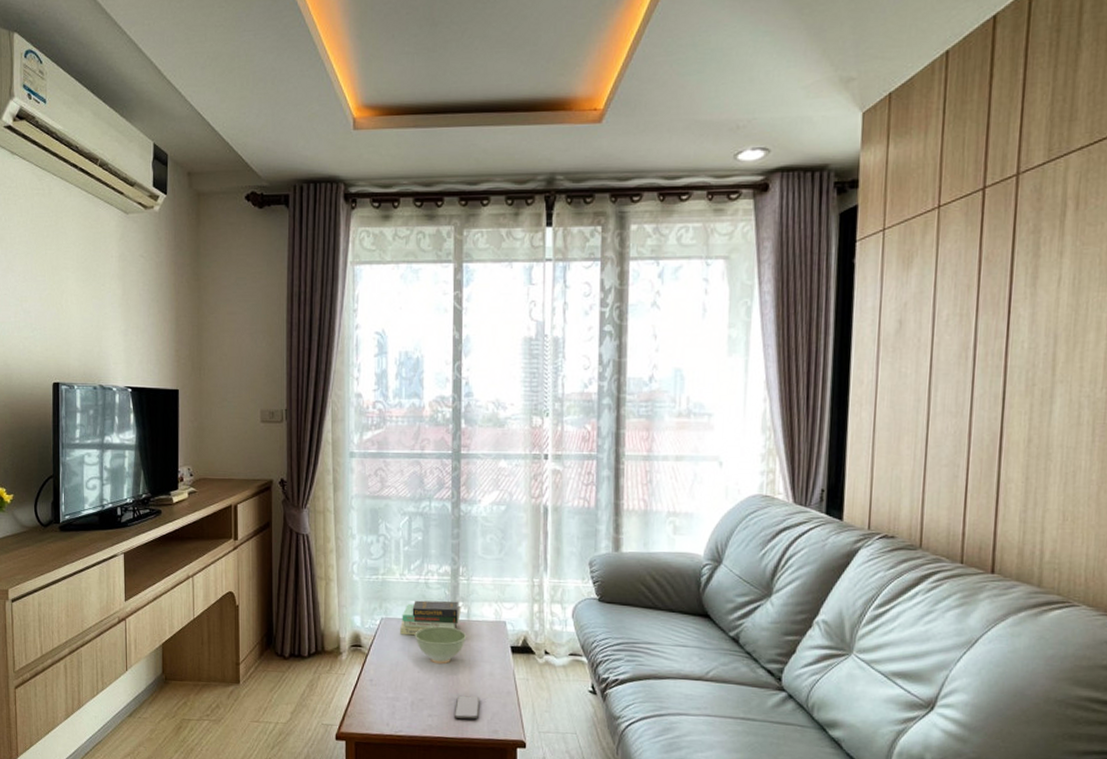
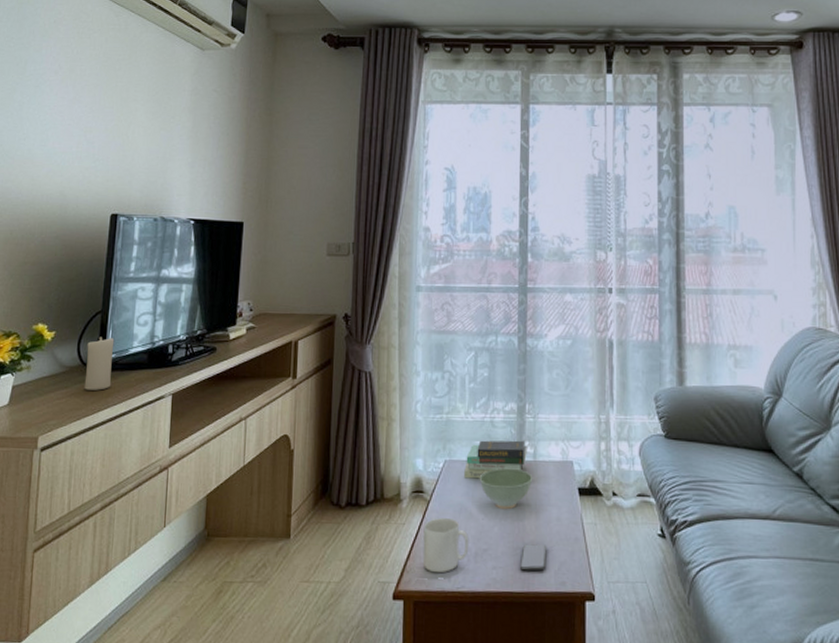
candle: none [43,499,68,549] -> present [84,336,115,391]
mug: none [362,670,406,719] -> present [422,518,469,574]

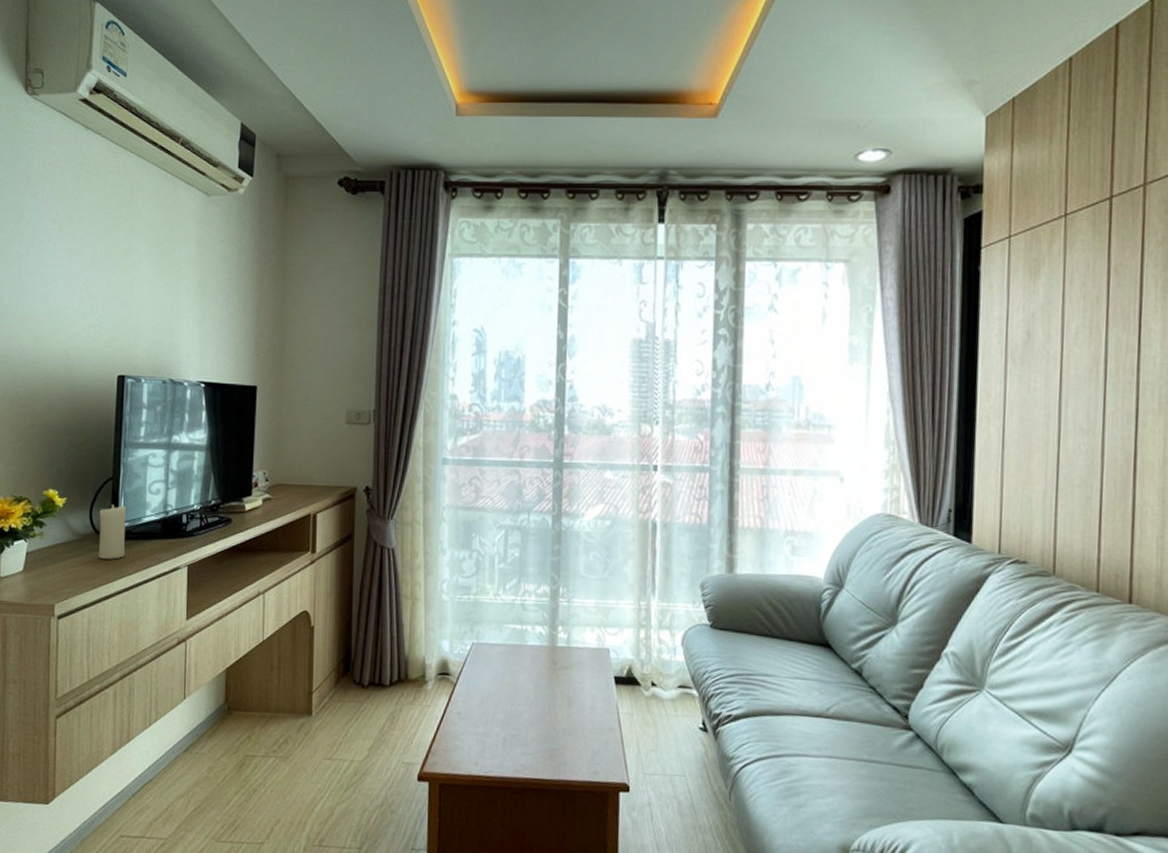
mug: present [422,518,469,574] -> none [448,701,498,757]
books: present [464,440,527,479] -> none [493,623,560,663]
bowl: present [479,468,533,510] -> none [508,653,566,696]
smartphone: present [520,544,547,571] -> none [551,731,580,759]

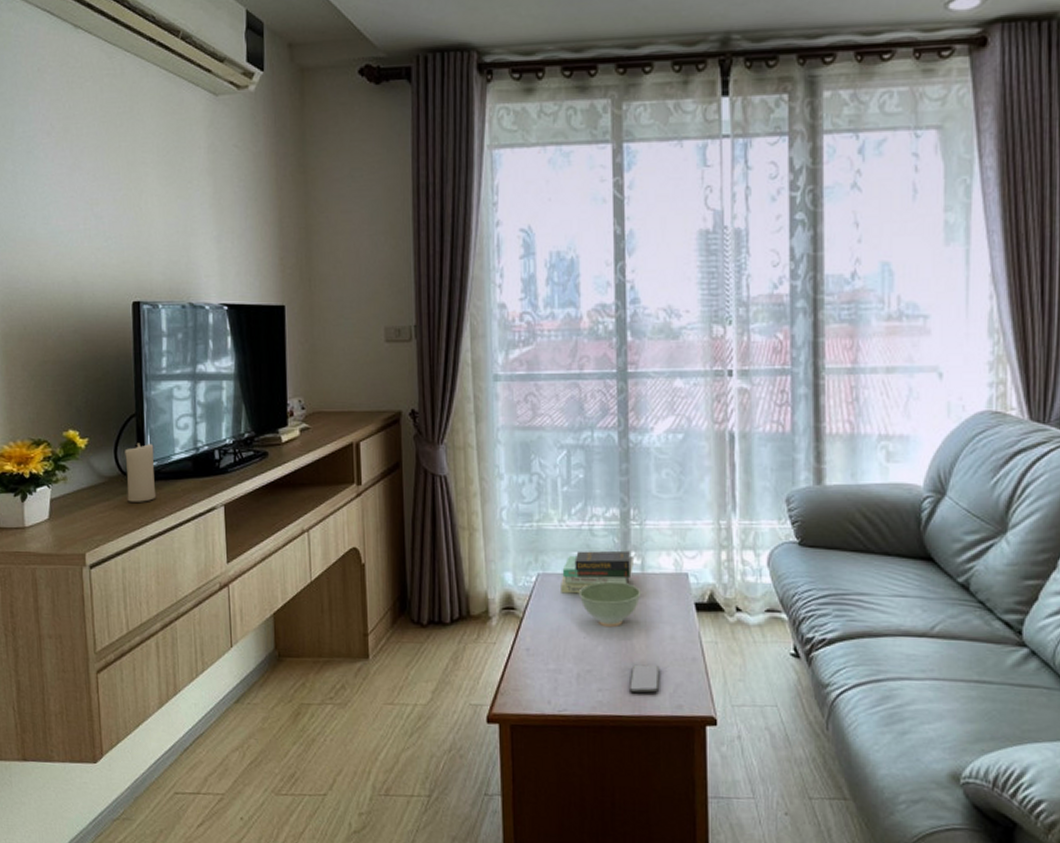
books: none [493,623,560,663] -> present [561,550,633,594]
bowl: none [508,653,566,696] -> present [578,581,642,628]
smartphone: none [551,731,580,759] -> present [630,664,660,694]

